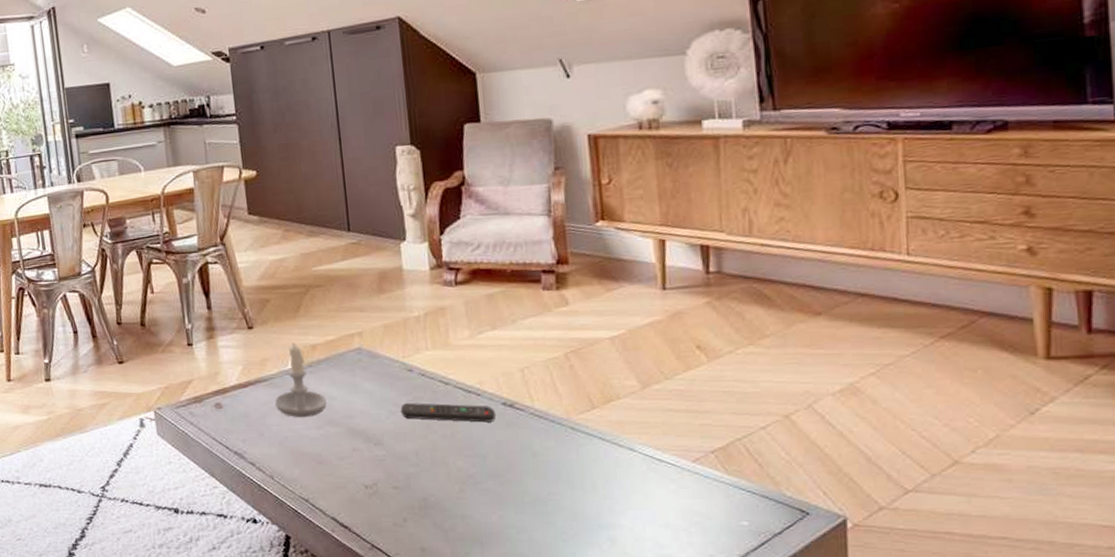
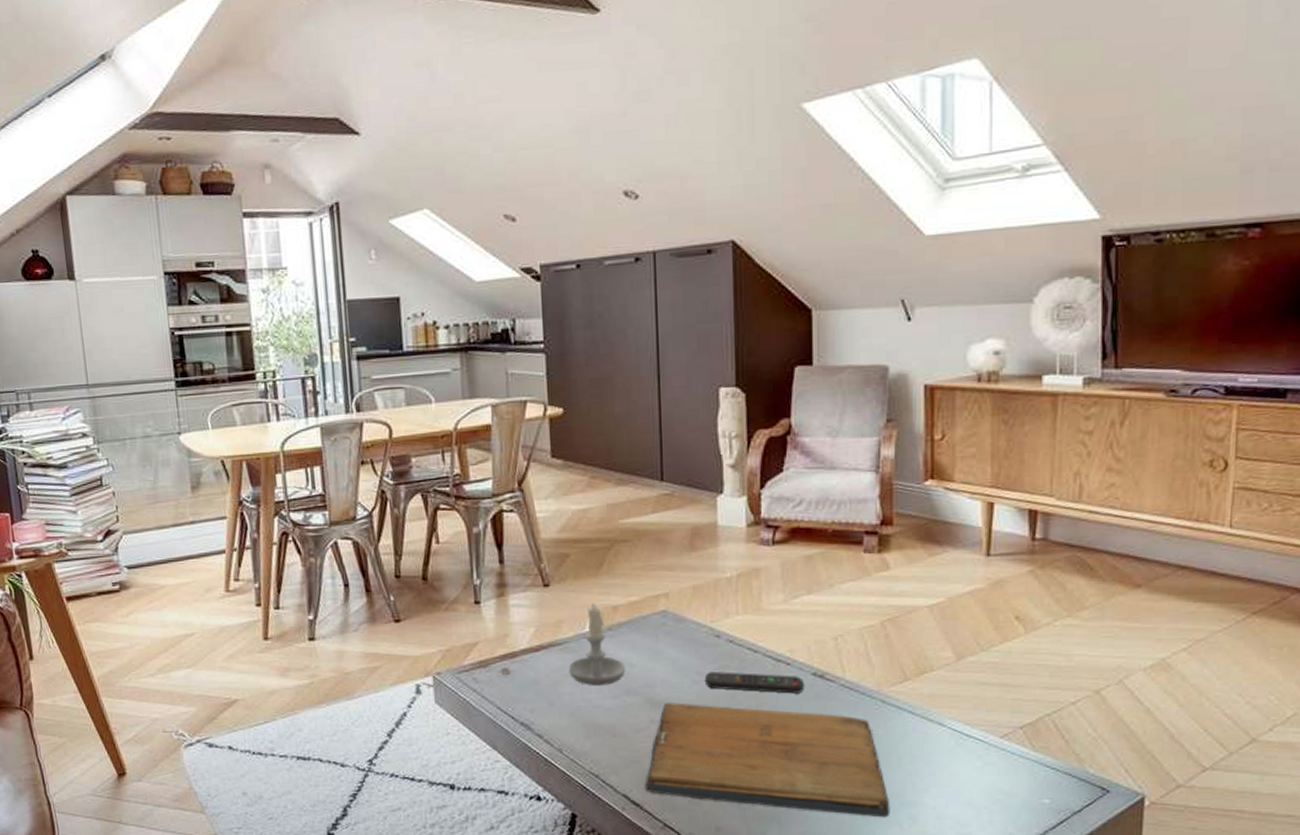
religious icon: none [351,432,589,539] -> present [644,703,890,818]

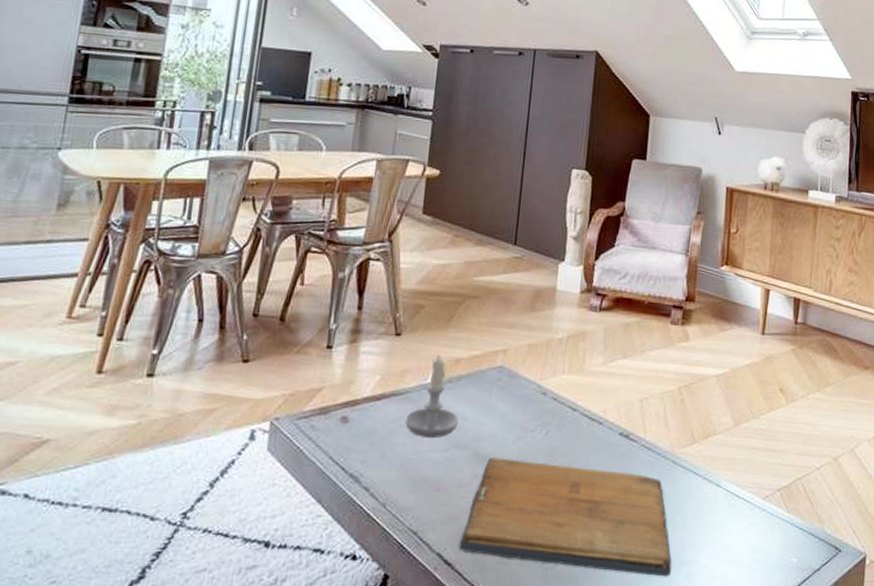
remote control: present [704,672,804,694] -> none [527,428,612,452]

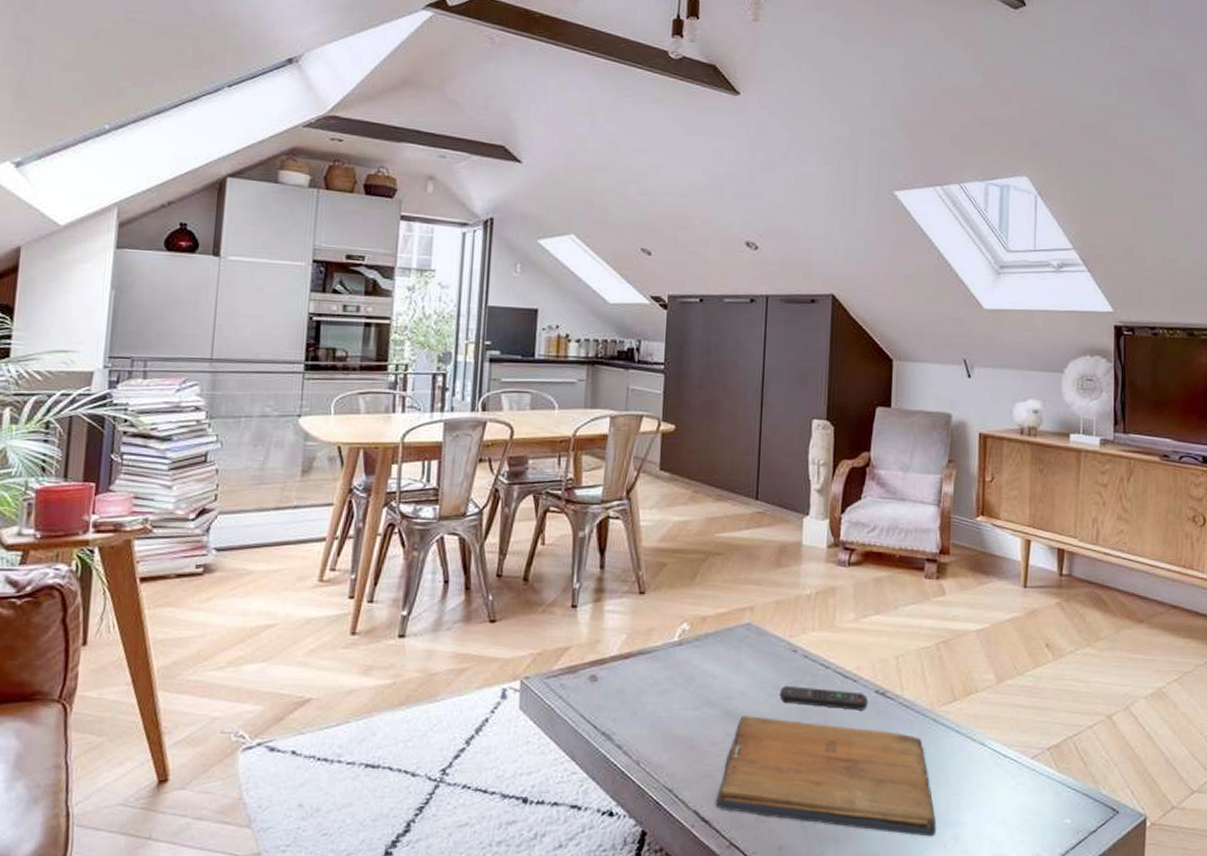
candle: present [405,355,459,439] -> none [654,613,708,697]
remote control: none [527,428,612,452] -> present [779,686,868,710]

